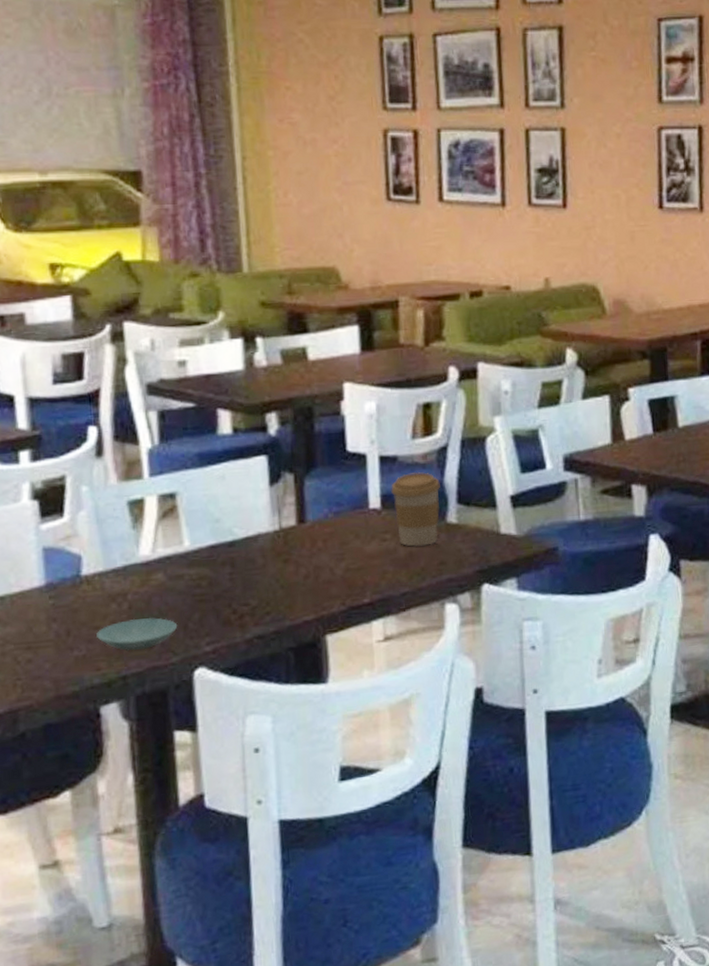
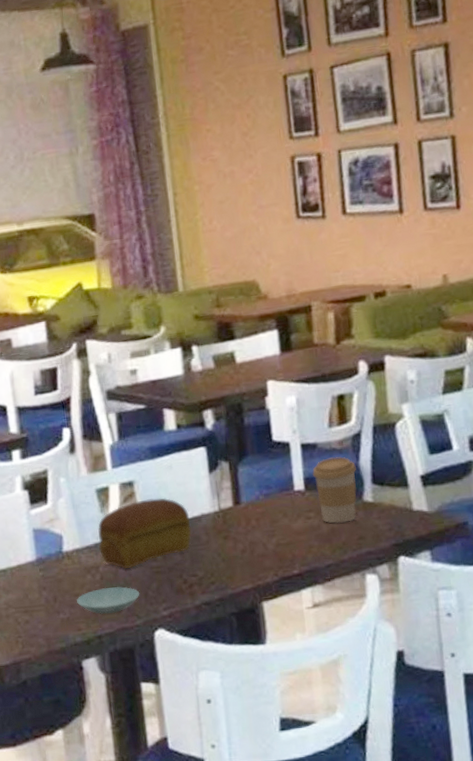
bread: none [127,513,245,597] -> present [97,497,192,569]

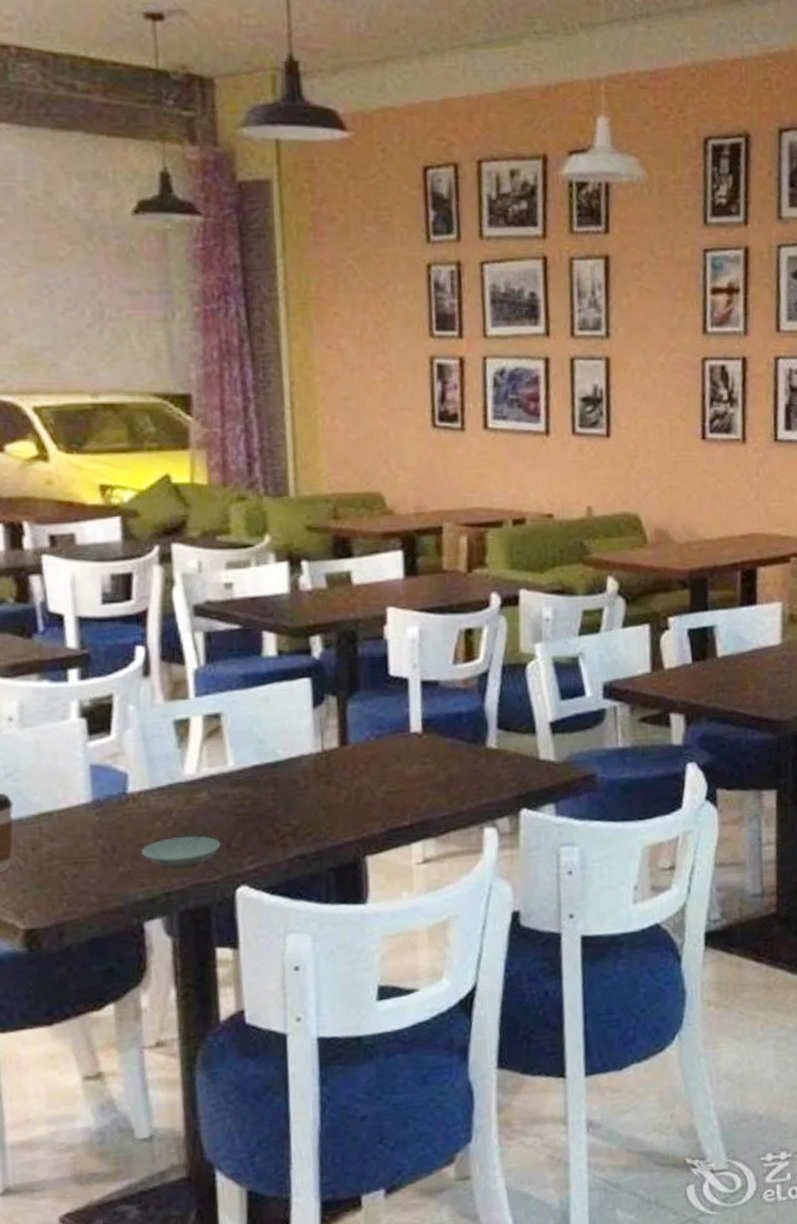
bread: present [97,497,192,569] -> none [172,734,288,815]
coffee cup: present [312,456,357,524] -> none [431,696,481,771]

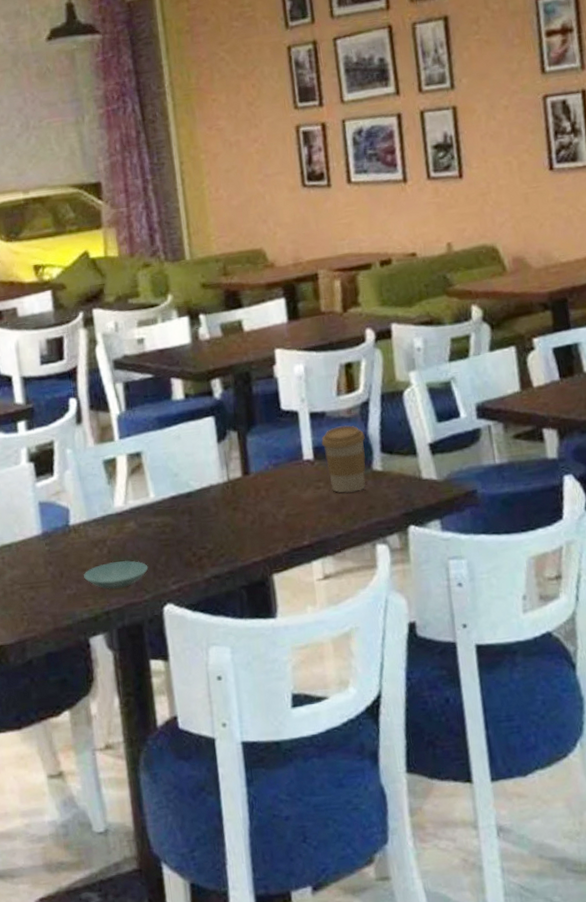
coffee cup: none [431,696,481,771] -> present [320,425,366,493]

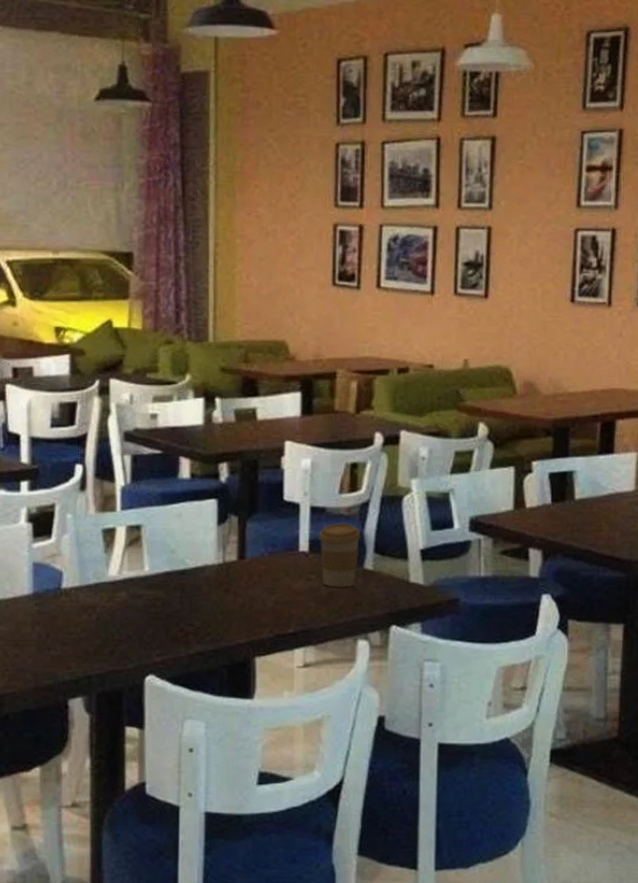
saucer: present [84,560,148,590] -> none [70,629,135,656]

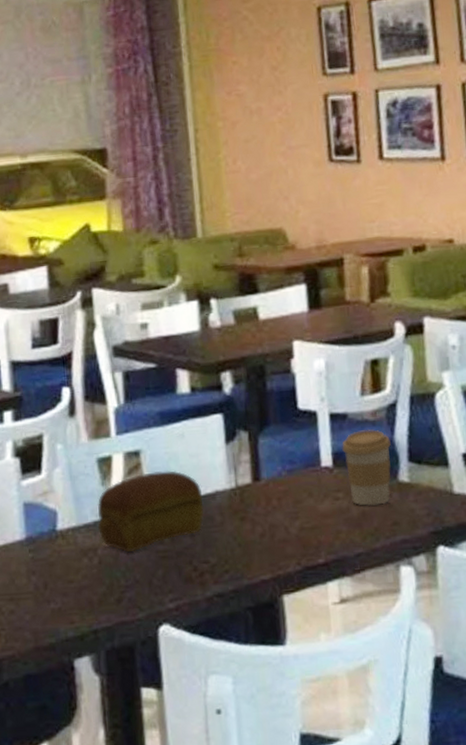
bread: none [99,545,193,612] -> present [97,470,204,552]

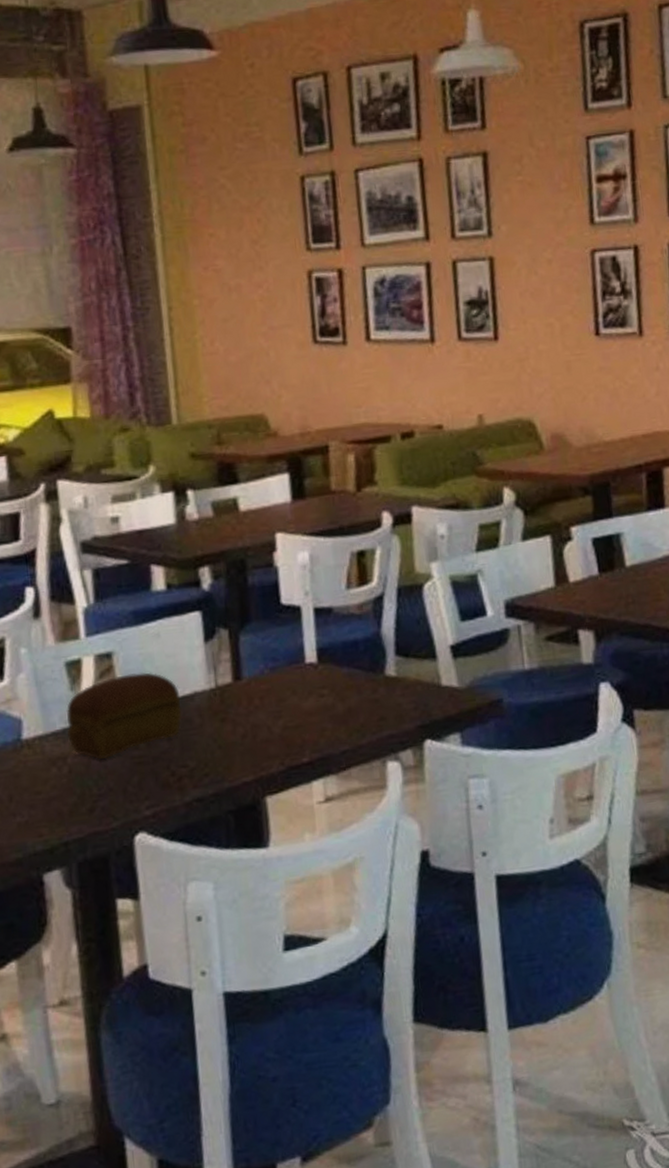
coffee cup: present [341,429,391,506] -> none [326,623,378,702]

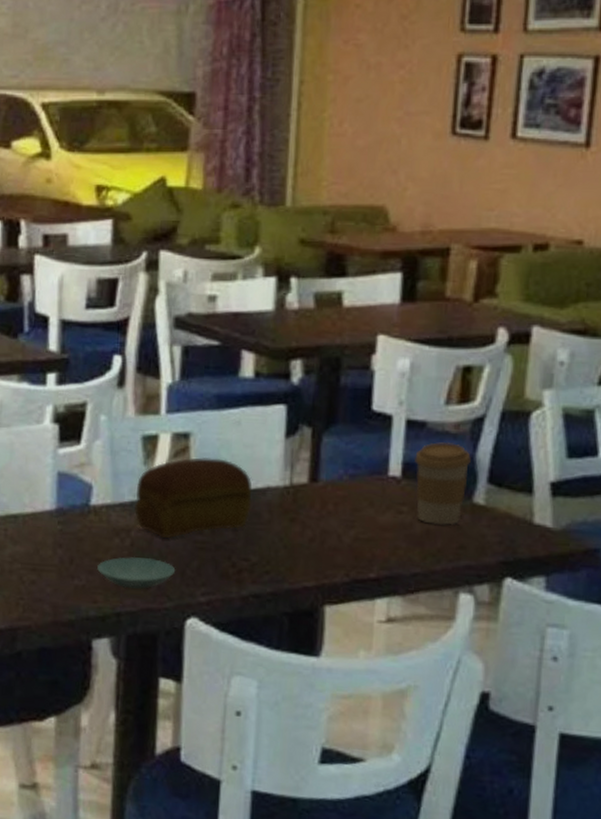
saucer: none [38,781,117,817] -> present [97,557,176,590]
coffee cup: none [326,623,378,702] -> present [413,441,471,525]

